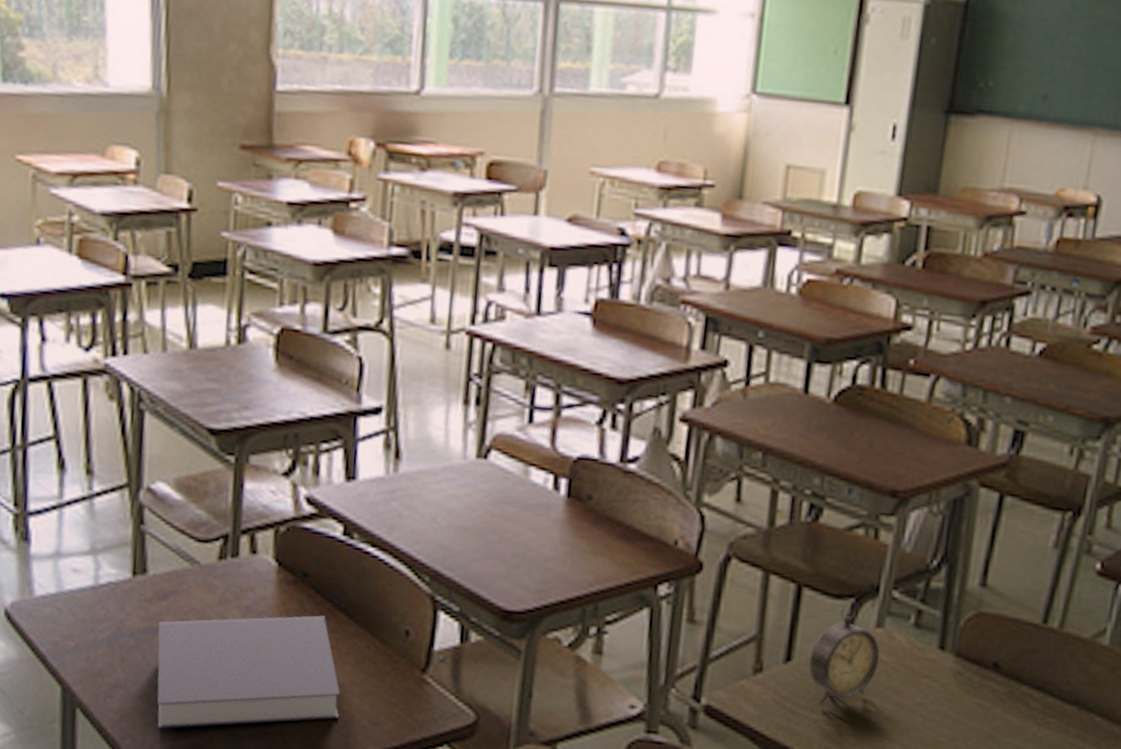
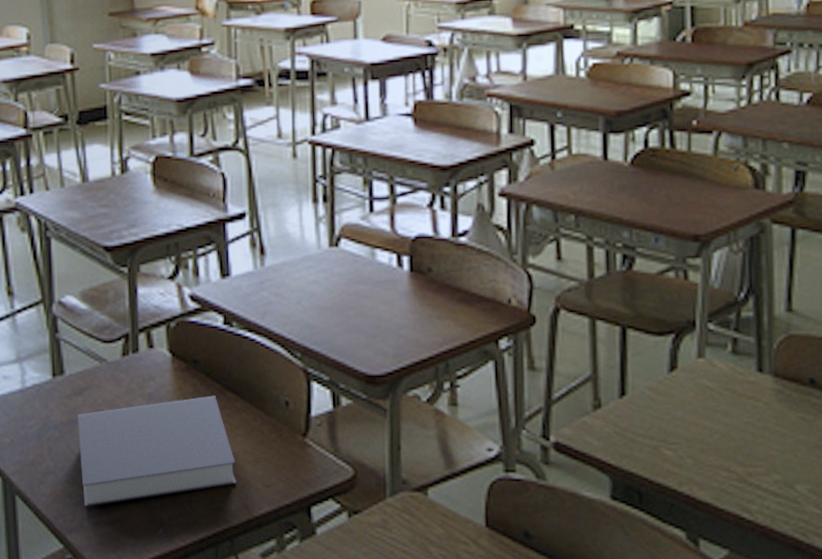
alarm clock: present [808,600,880,706] -> none [641,335,705,433]

